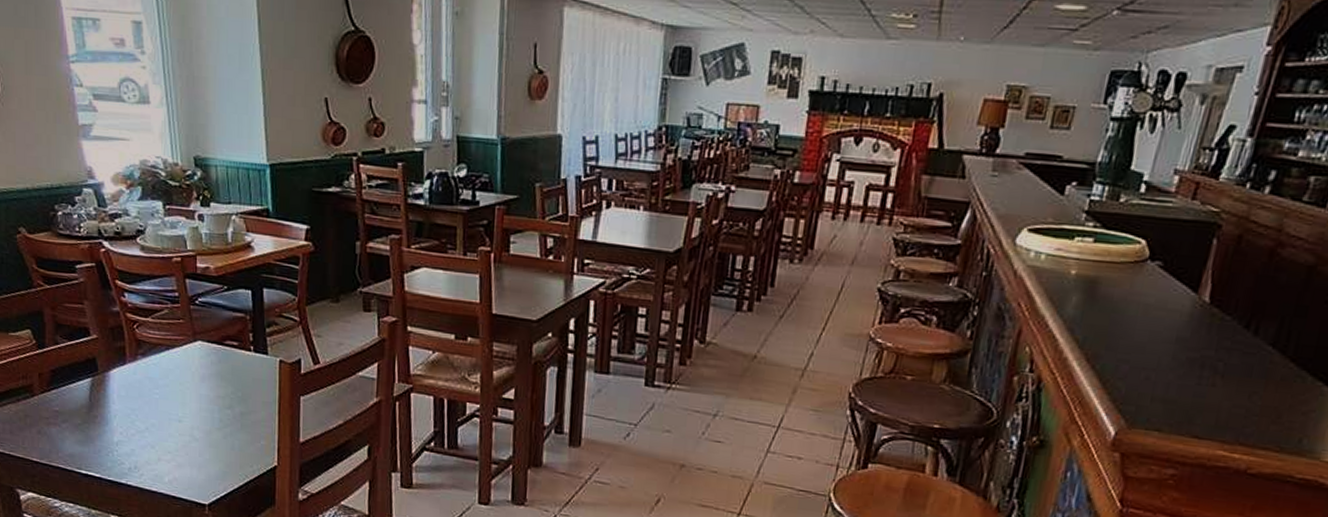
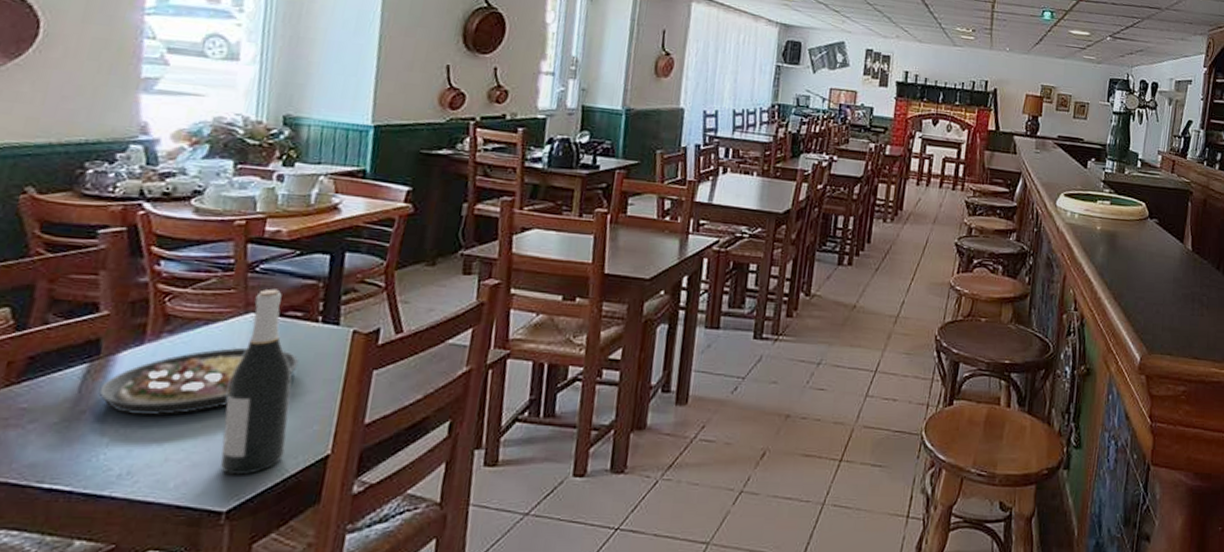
plate: none [103,370,241,424] -> present [99,347,299,417]
wine bottle: none [192,320,242,477] -> present [220,288,293,476]

